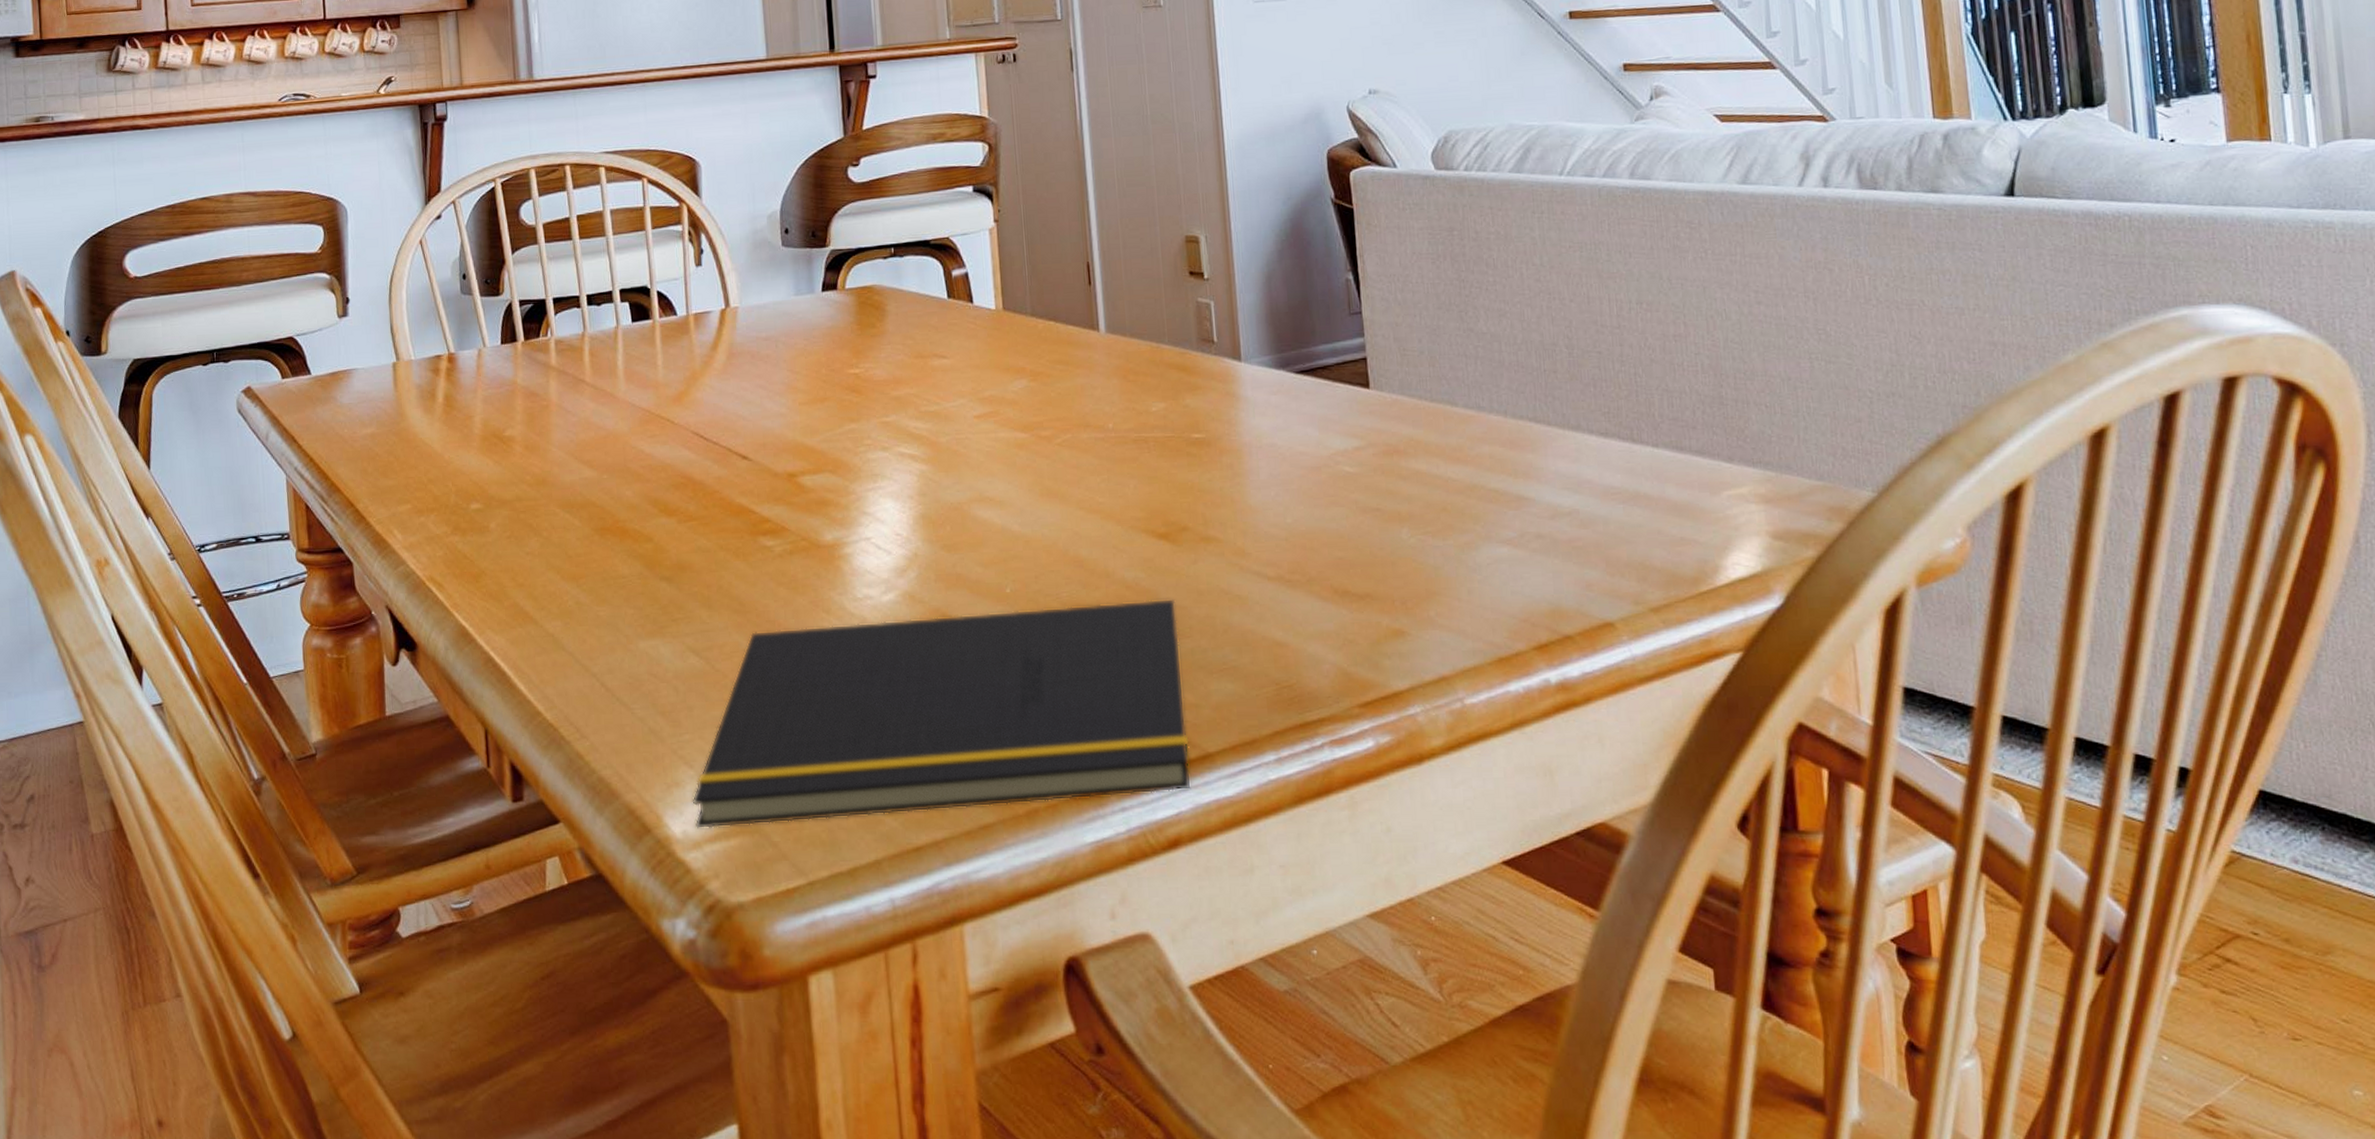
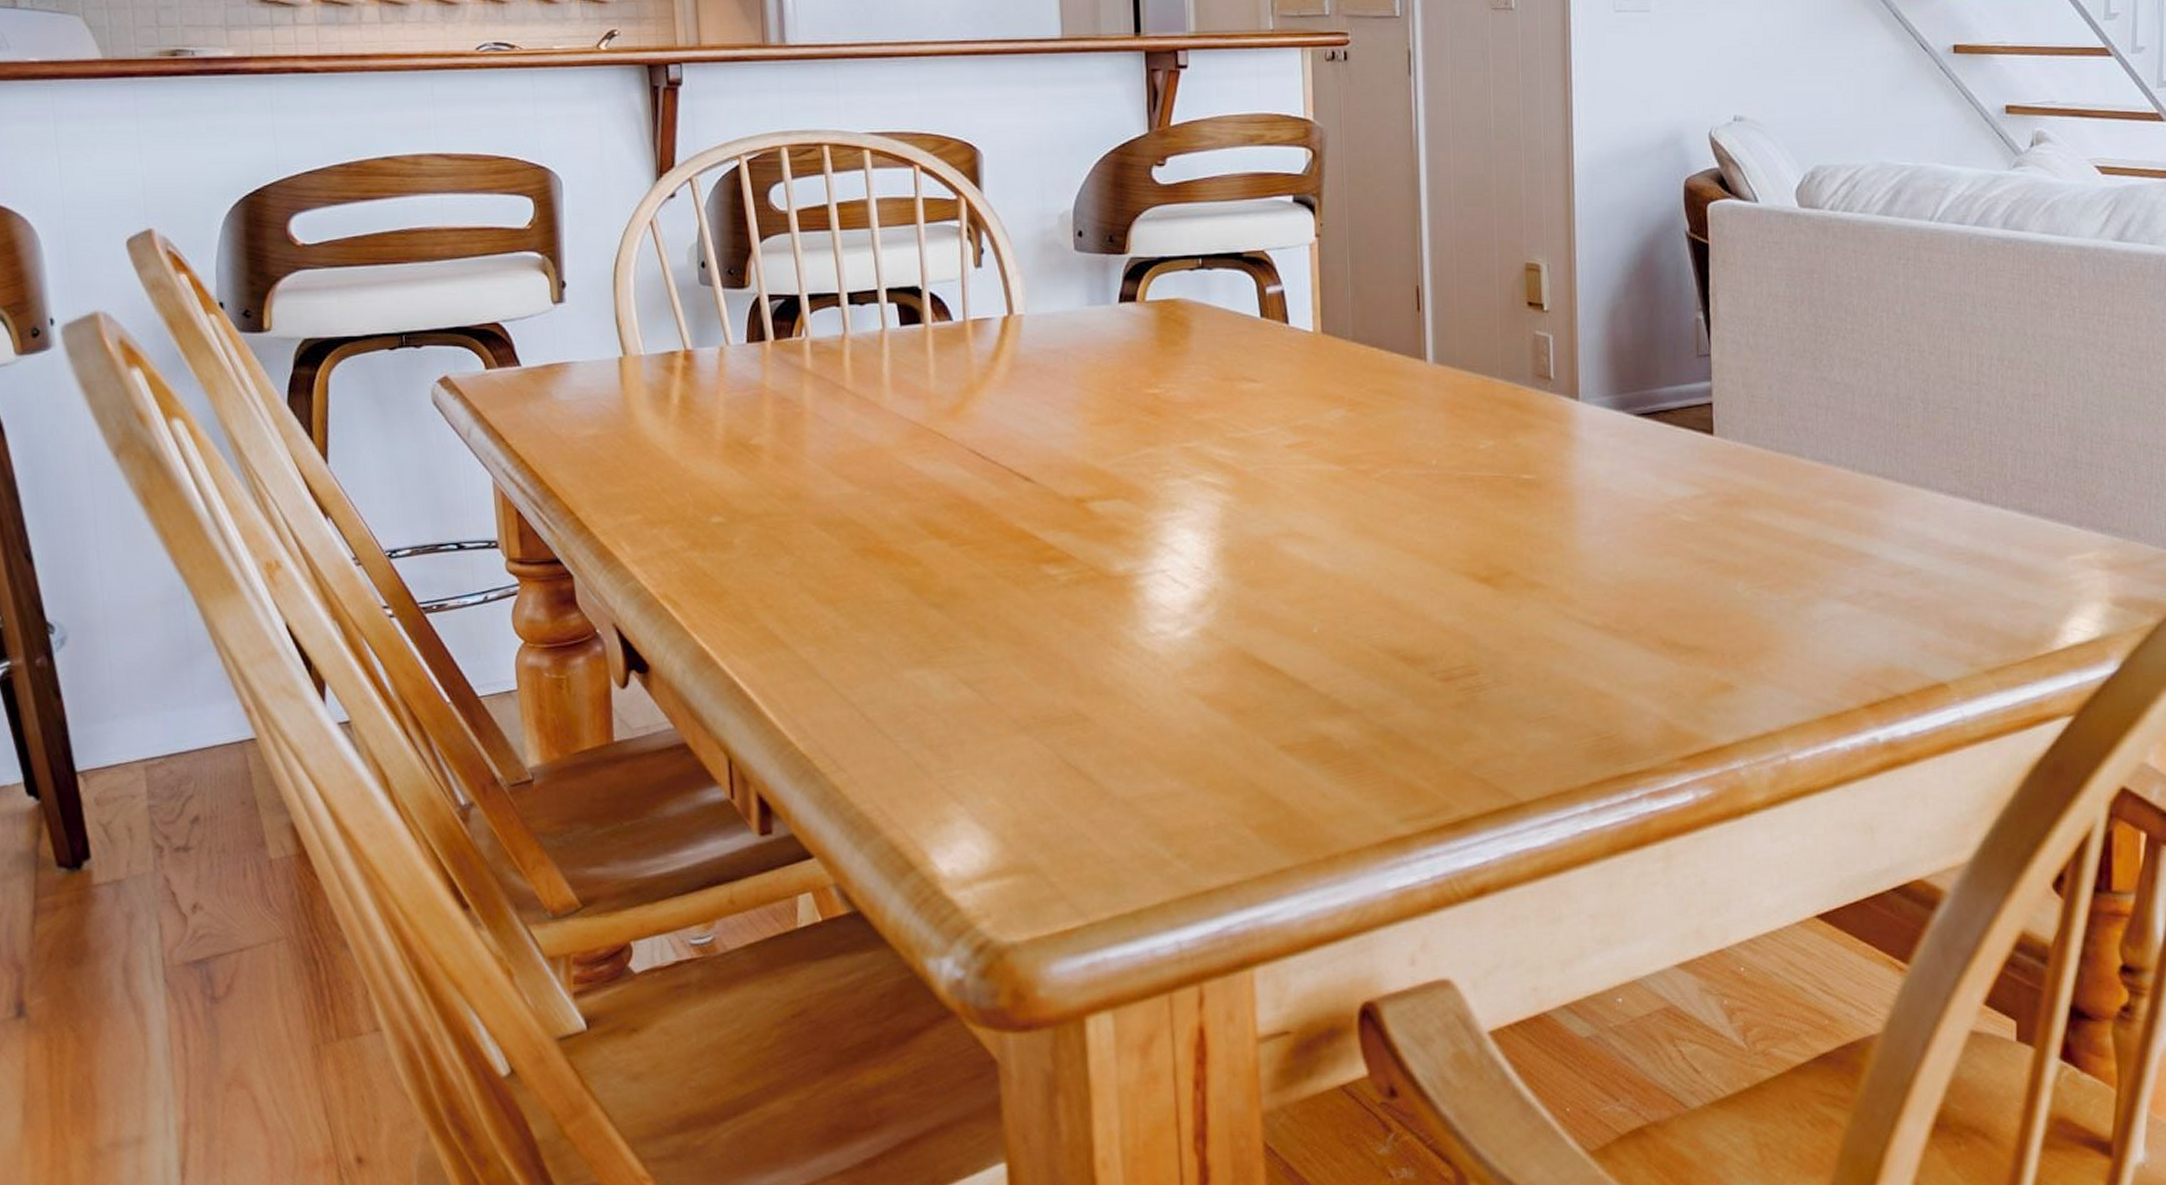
notepad: present [692,598,1191,829] -> none [961,644,1502,868]

